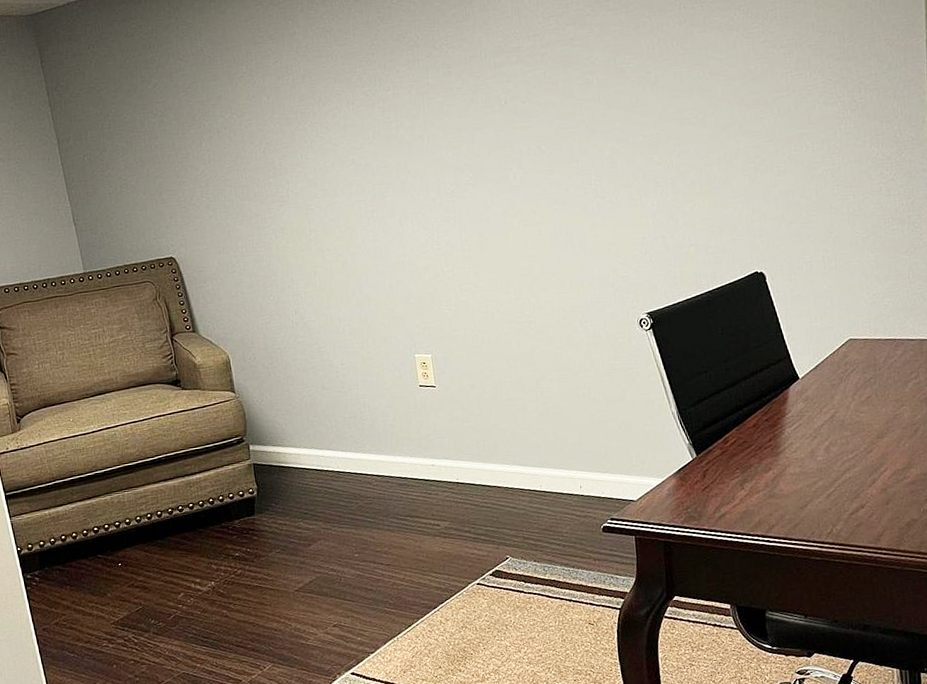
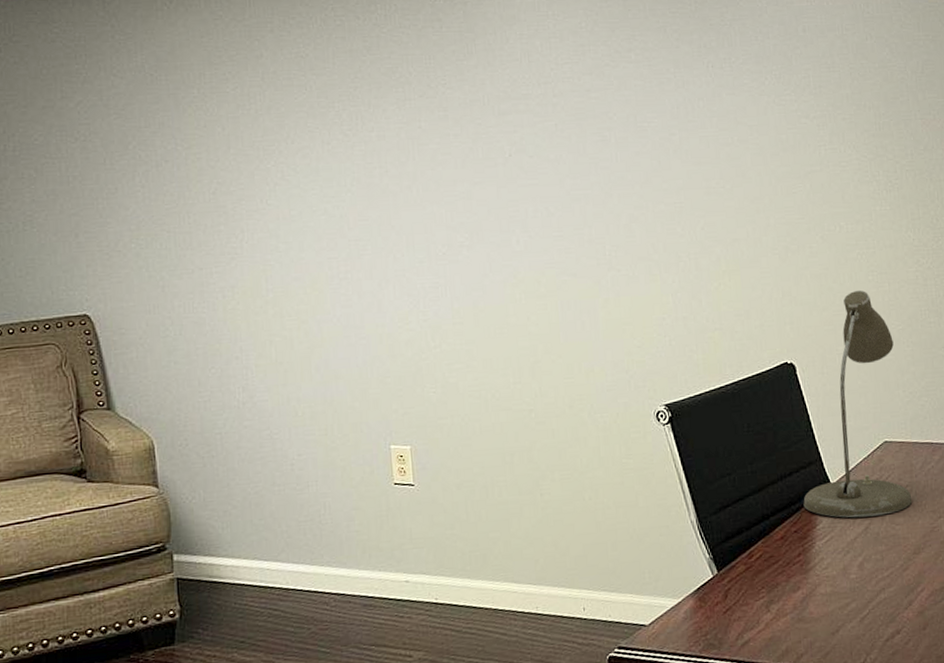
desk lamp: none [773,203,875,407] -> present [803,290,912,518]

